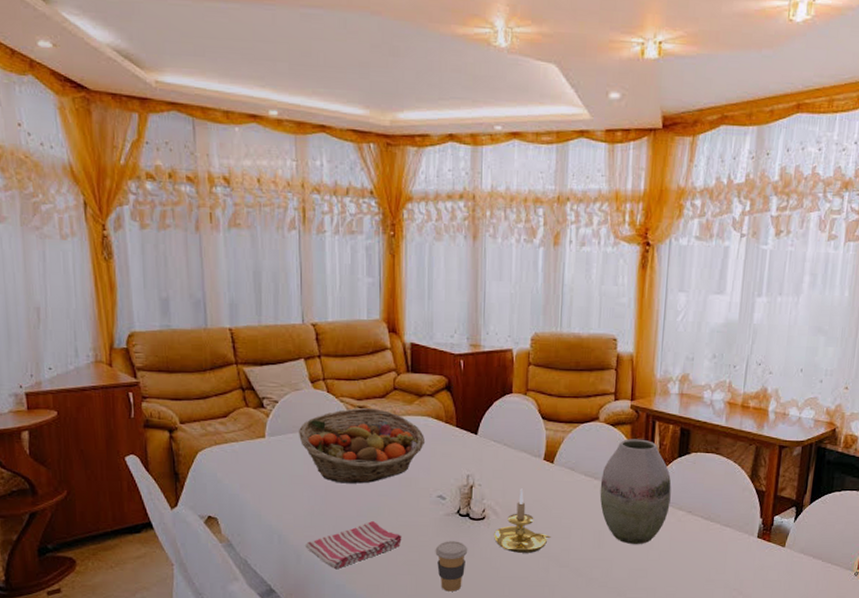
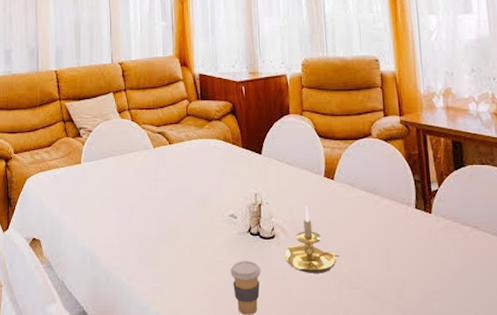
fruit basket: present [298,407,426,484] -> none [108,133,216,204]
dish towel: present [305,520,402,570] -> none [114,240,199,291]
vase: present [599,439,672,544] -> none [381,153,455,263]

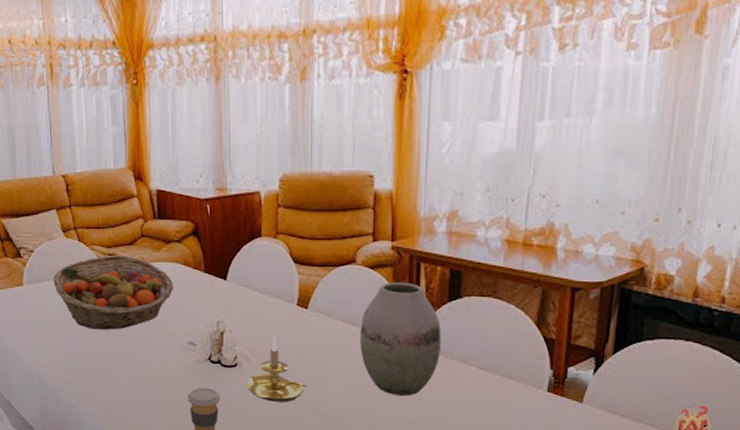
fruit basket: none [108,133,216,204] -> present [52,254,174,330]
vase: none [381,153,455,263] -> present [359,282,441,396]

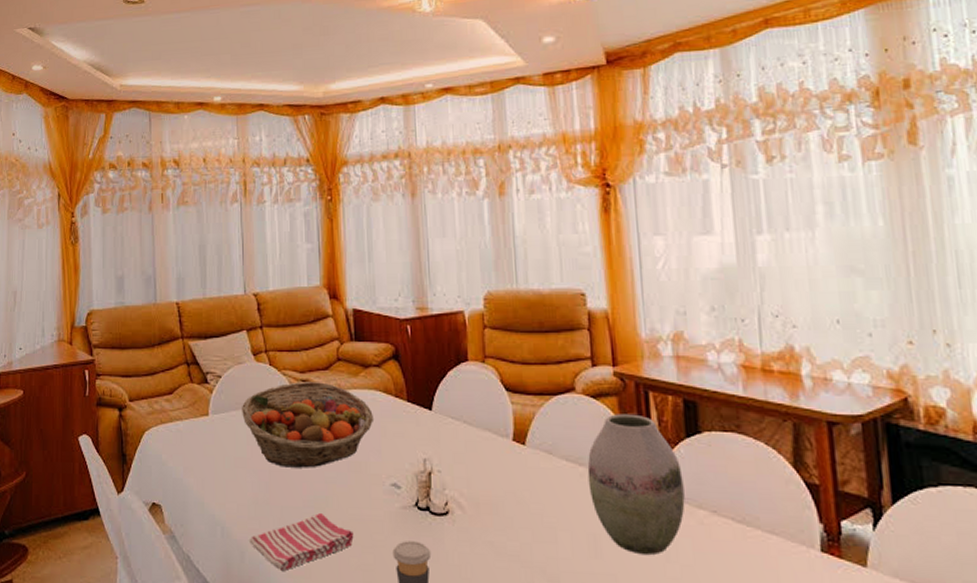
dish towel: none [63,366,154,413] -> present [249,512,354,572]
candle holder: present [247,335,307,402] -> none [461,476,532,561]

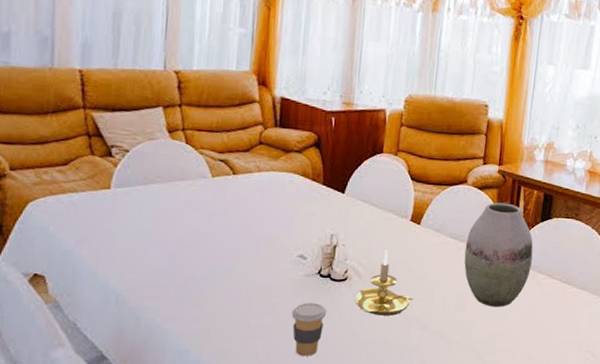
fruit basket: present [241,380,374,468] -> none [149,161,290,241]
dish towel: present [249,512,354,572] -> none [147,280,257,334]
candle holder: none [461,476,532,561] -> present [355,249,413,316]

